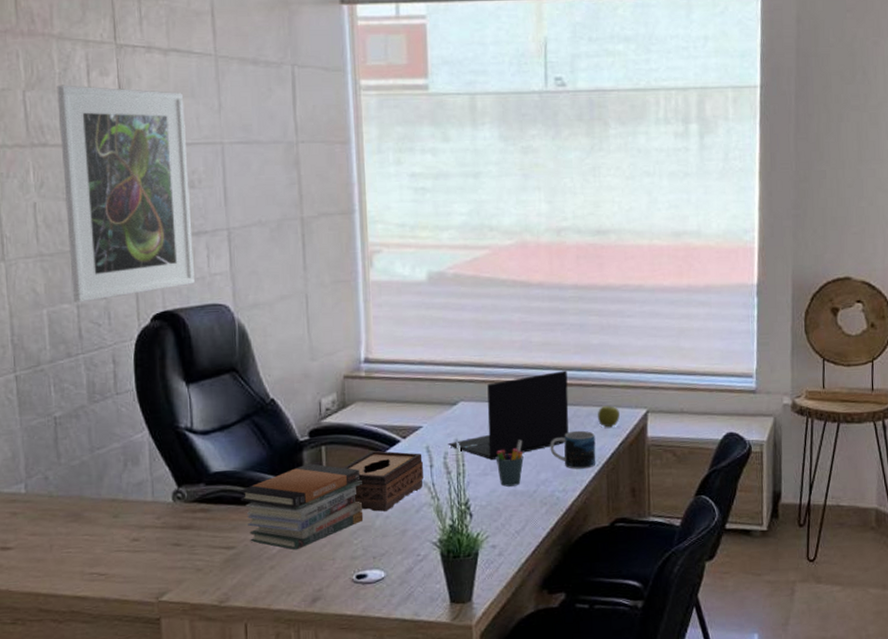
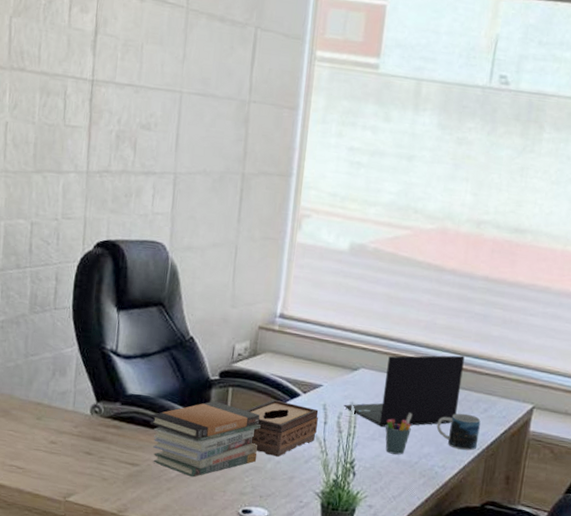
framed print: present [57,85,195,303] -> none [28,15,153,221]
apple: present [598,406,620,428] -> none [486,395,507,416]

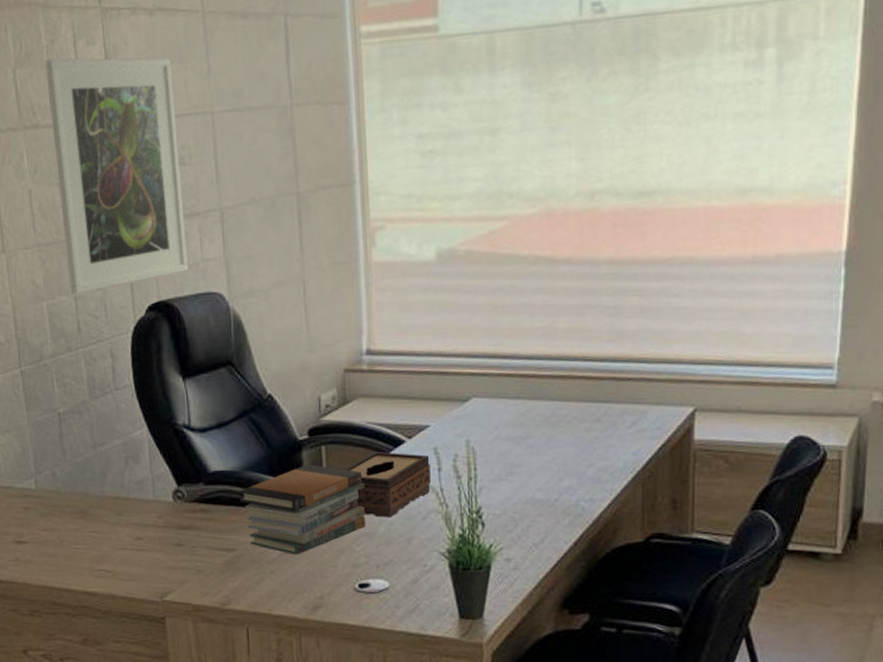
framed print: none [28,15,153,221] -> present [45,57,188,294]
laptop: present [343,355,465,427] -> none [458,362,599,463]
pen holder: present [385,413,413,455] -> none [513,441,544,494]
mug: present [436,413,481,451] -> none [575,431,630,476]

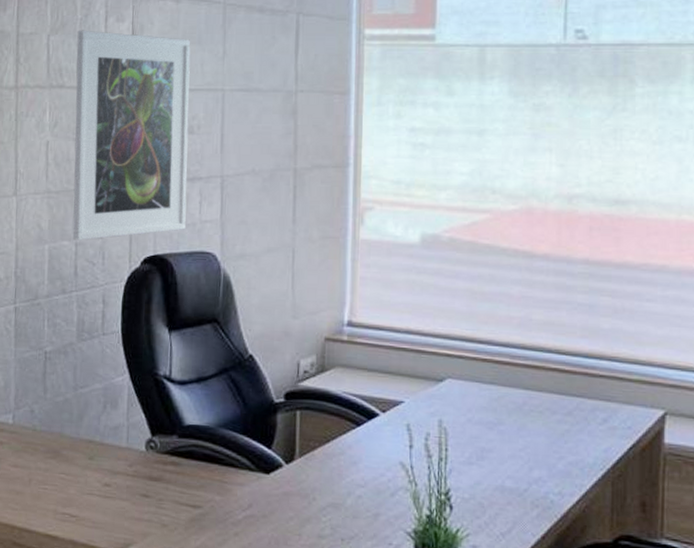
book stack: present [239,464,365,555] -> none [211,427,336,519]
tissue box: present [344,451,431,518] -> none [316,421,403,490]

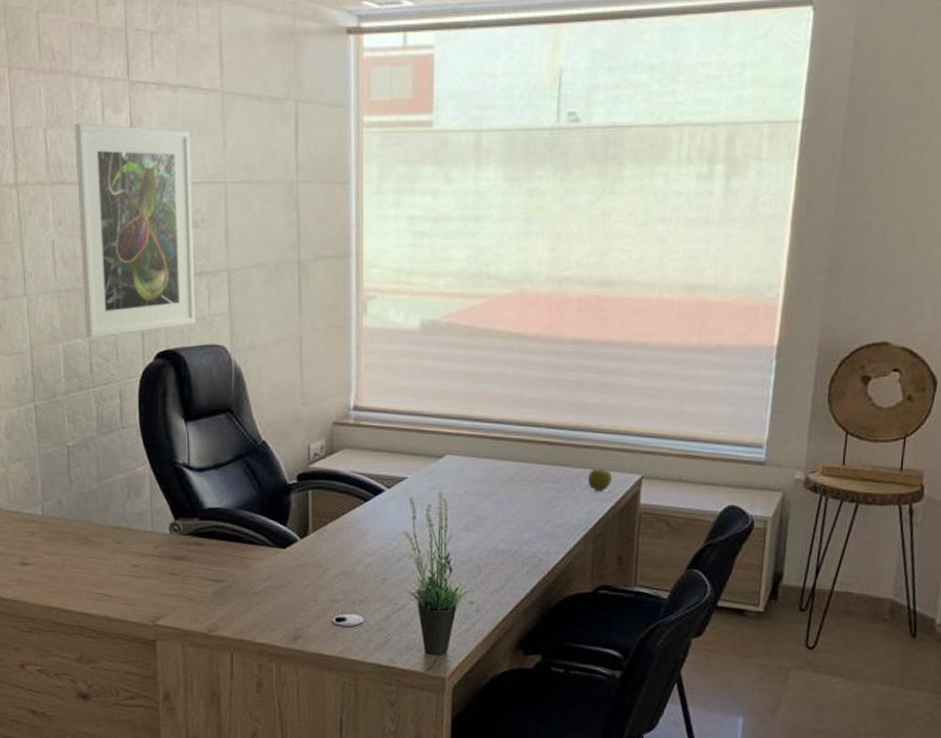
apple: none [605,401,631,427] -> present [588,469,612,491]

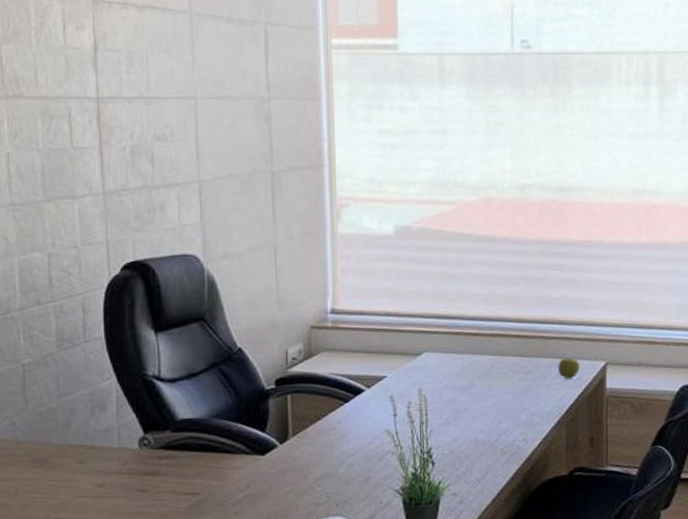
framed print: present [74,122,195,338] -> none [33,38,165,252]

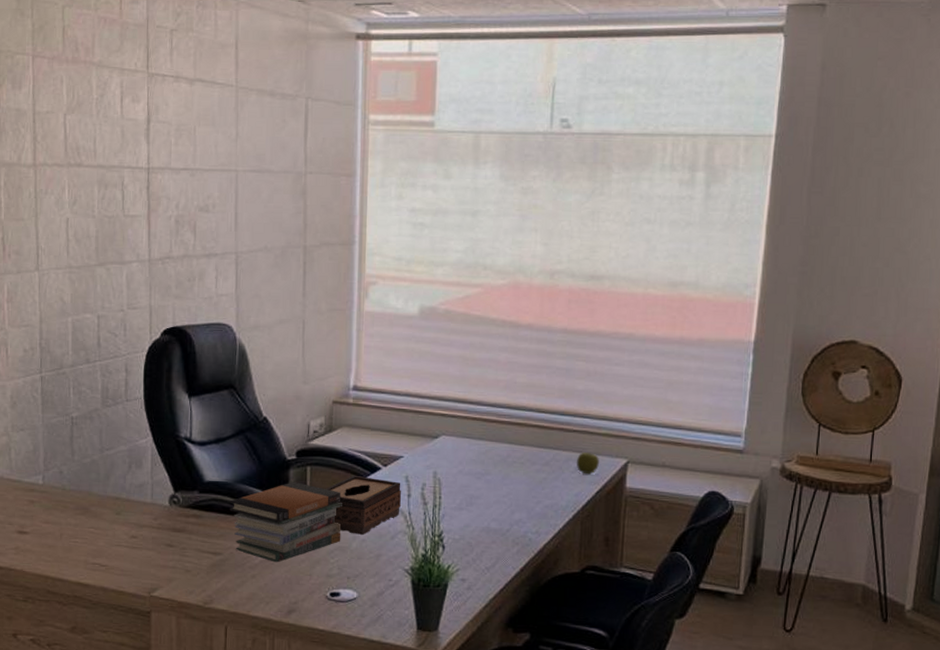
book stack: none [206,412,327,497] -> present [229,482,342,563]
tissue box: none [308,399,388,459] -> present [325,475,402,535]

